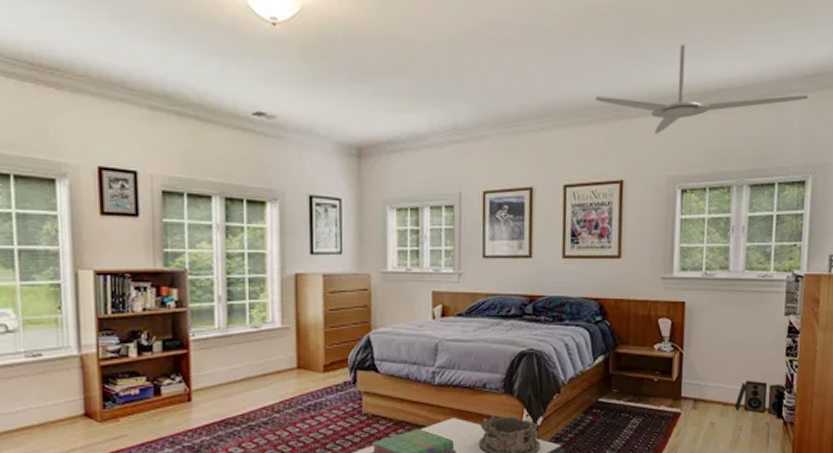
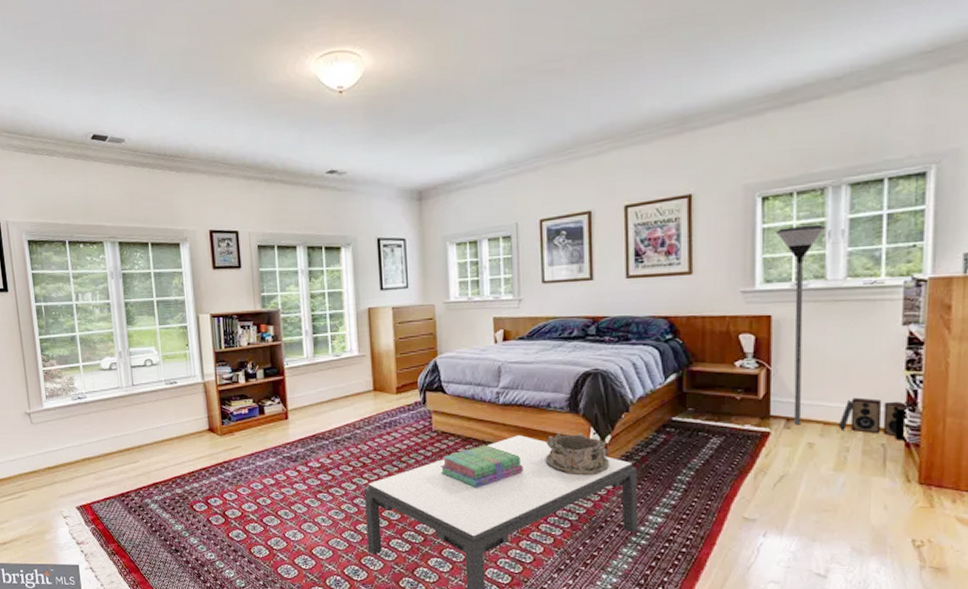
ceiling fan: present [595,45,808,135] -> none [656,43,927,143]
floor lamp: none [692,219,731,406] -> present [776,224,827,425]

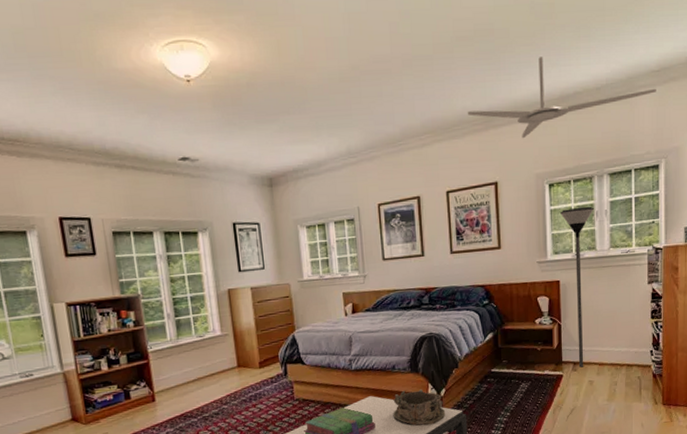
ceiling fan: none [656,43,927,143] -> present [467,57,656,139]
speaker: present [838,397,910,441] -> none [609,342,655,374]

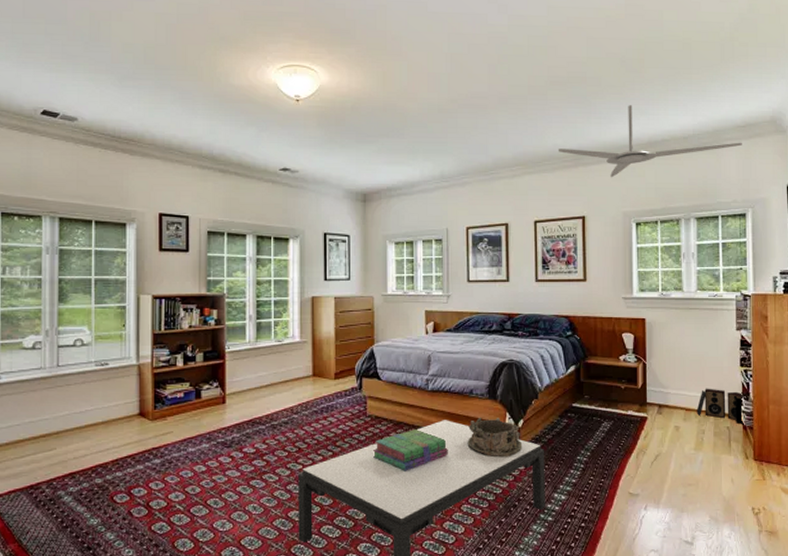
floor lamp: present [560,206,595,368] -> none [647,247,682,411]
speaker: none [609,342,655,374] -> present [696,388,745,425]

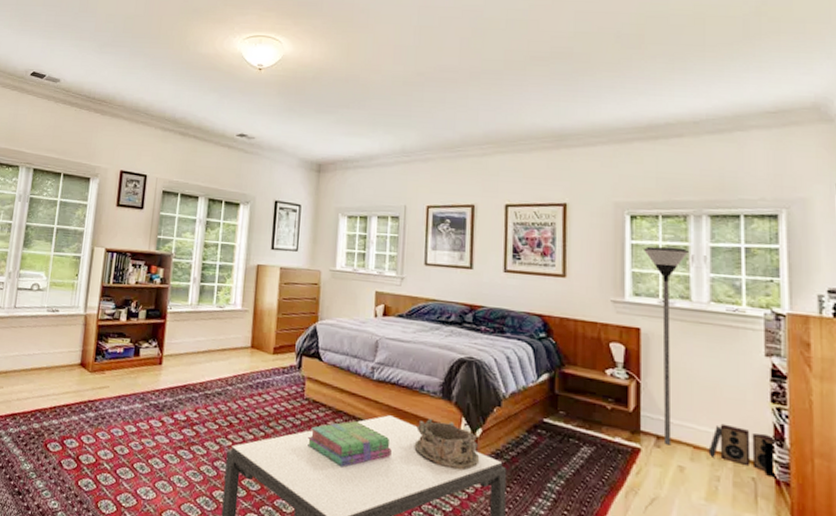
ceiling fan: present [558,105,742,178] -> none [536,84,773,163]
floor lamp: none [647,247,682,411] -> present [644,246,690,445]

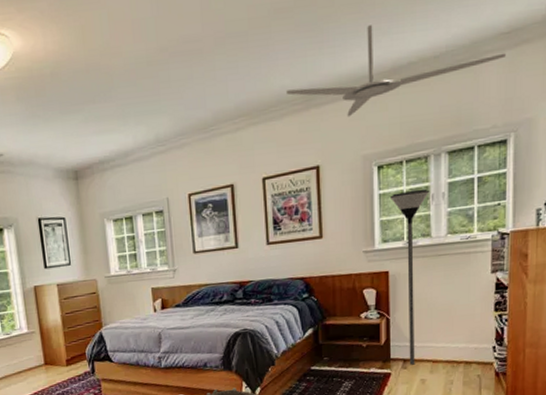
ceiling fan: none [536,84,773,163] -> present [285,25,506,118]
speaker: present [708,423,778,478] -> none [444,337,498,372]

